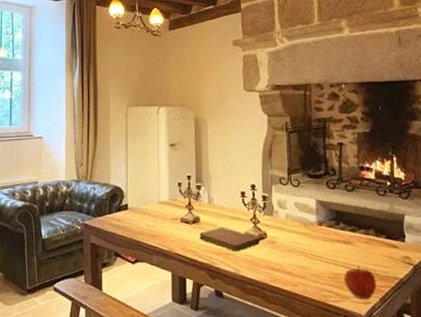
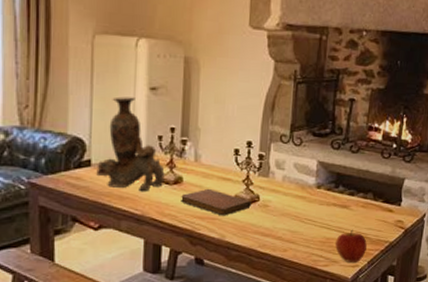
vase with dog figurine: none [132,153,185,231] -> present [96,96,165,192]

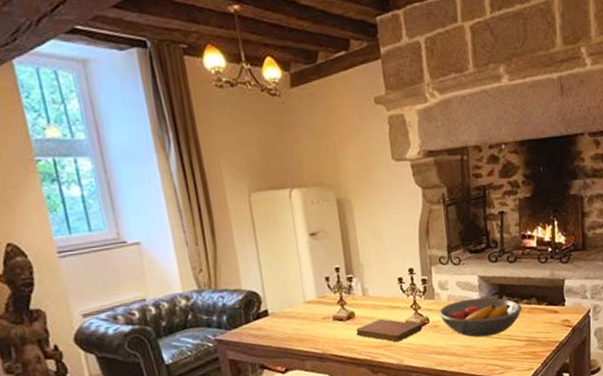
vase with dog figurine: present [96,96,165,192] -> none [273,245,338,332]
fruit bowl: none [269,183,358,225] -> present [438,297,523,338]
apple: present [335,229,367,263] -> none [508,335,538,367]

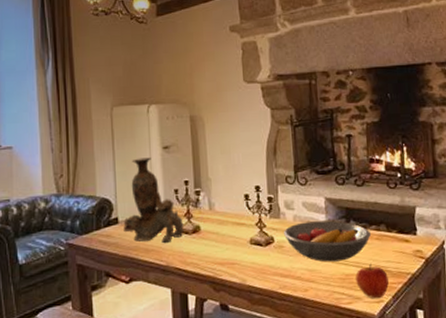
vase with dog figurine: none [273,245,338,332] -> present [123,157,184,244]
notebook: present [356,318,423,342] -> none [200,234,267,260]
apple: none [508,335,538,367] -> present [356,263,389,299]

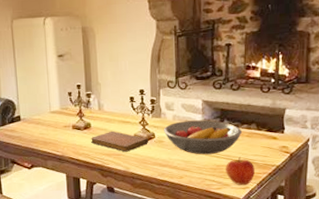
vase with dog figurine: present [123,157,184,244] -> none [25,64,77,138]
notebook: none [200,234,267,260] -> present [91,130,148,152]

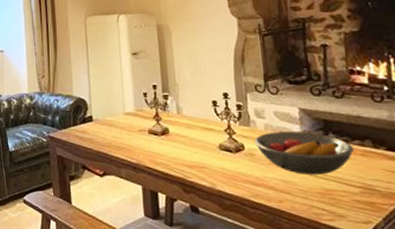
notebook: present [91,130,148,152] -> none [169,138,237,165]
apple: present [226,156,255,186] -> none [337,180,378,219]

